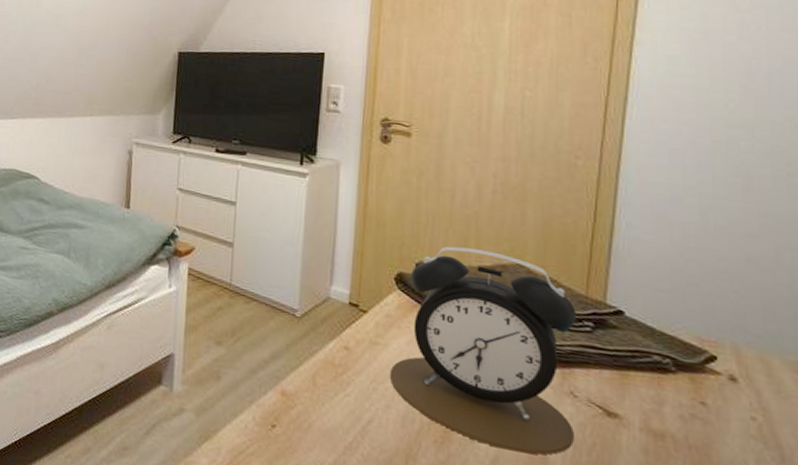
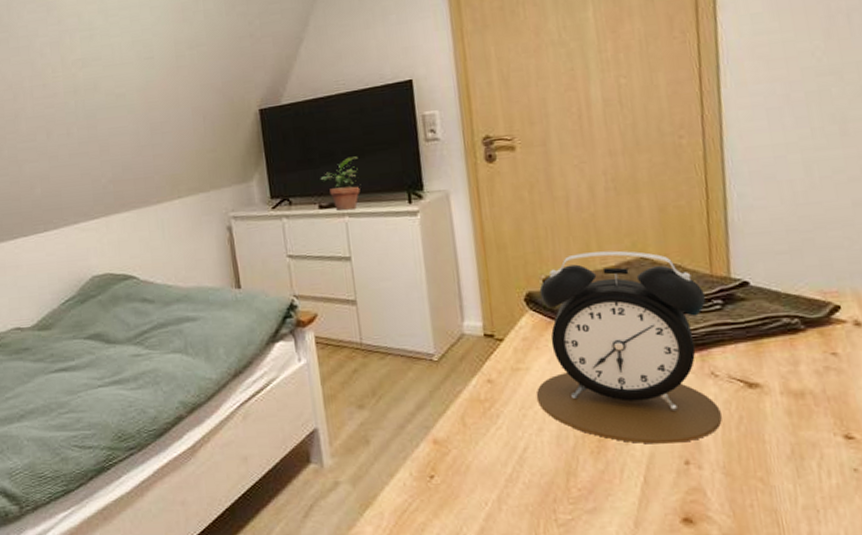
potted plant: none [221,111,261,160] -> present [320,156,361,212]

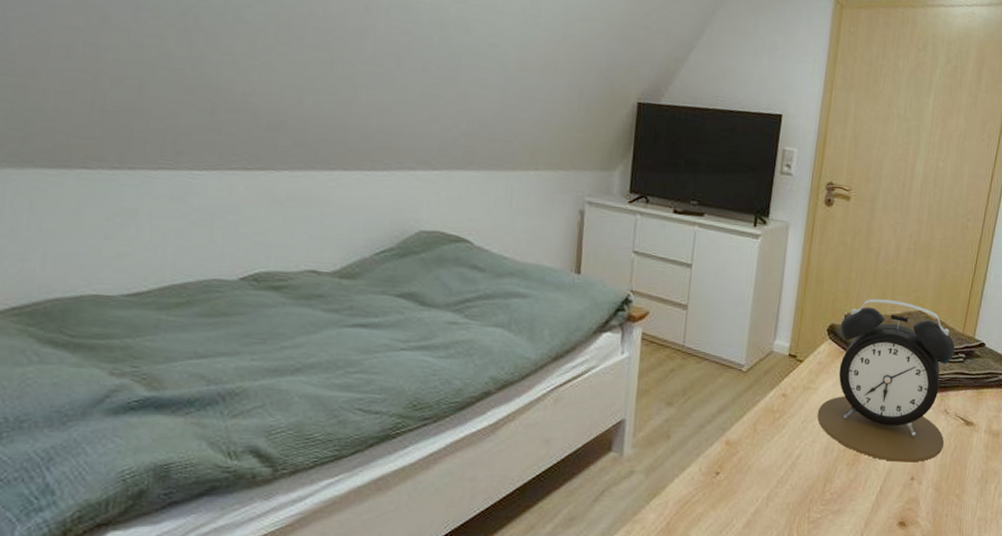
potted plant: present [320,156,361,212] -> none [680,171,720,222]

